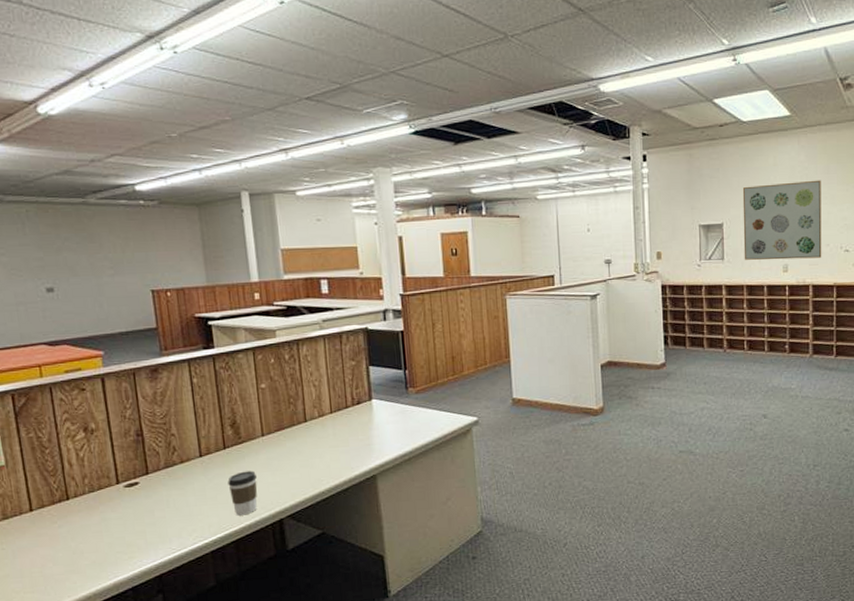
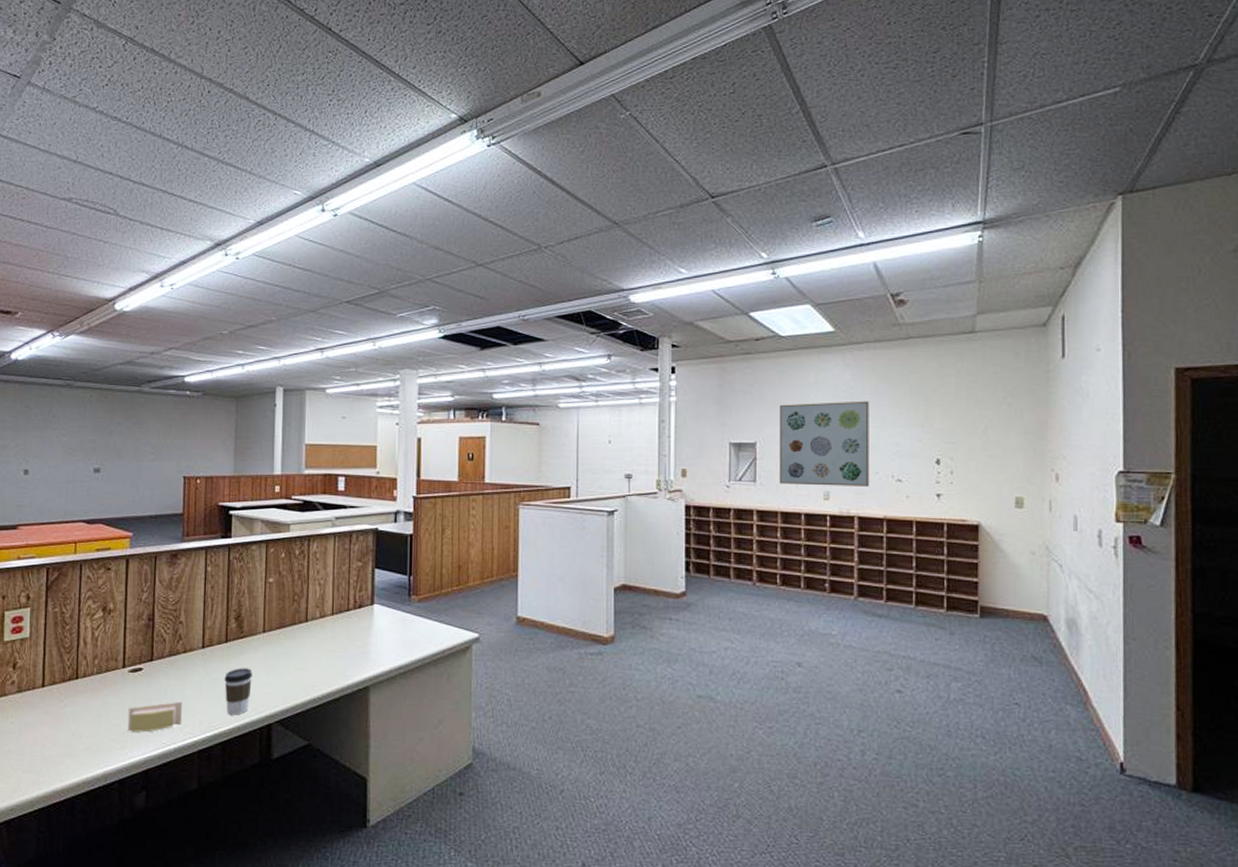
sticky notes: none [130,508,190,543] -> present [127,701,182,733]

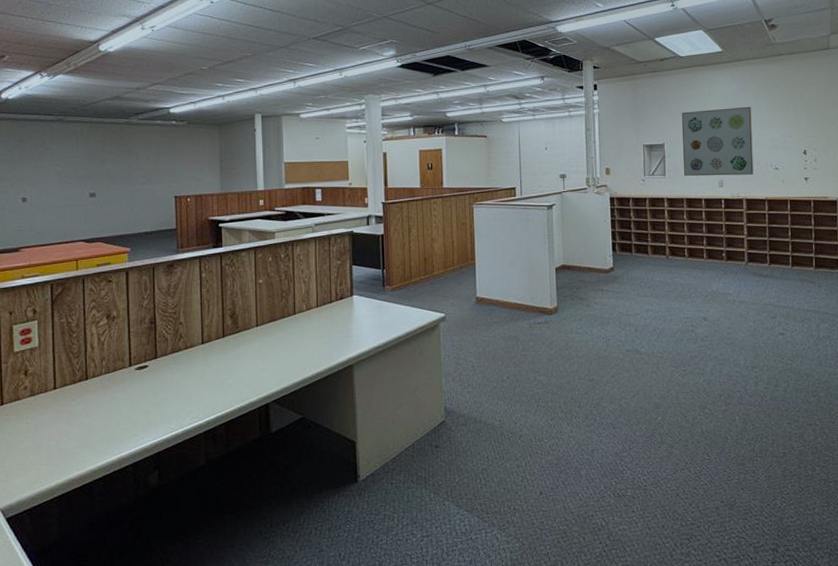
sticky notes: present [127,701,182,733] -> none [137,391,188,421]
coffee cup: present [224,668,252,715] -> none [224,358,249,399]

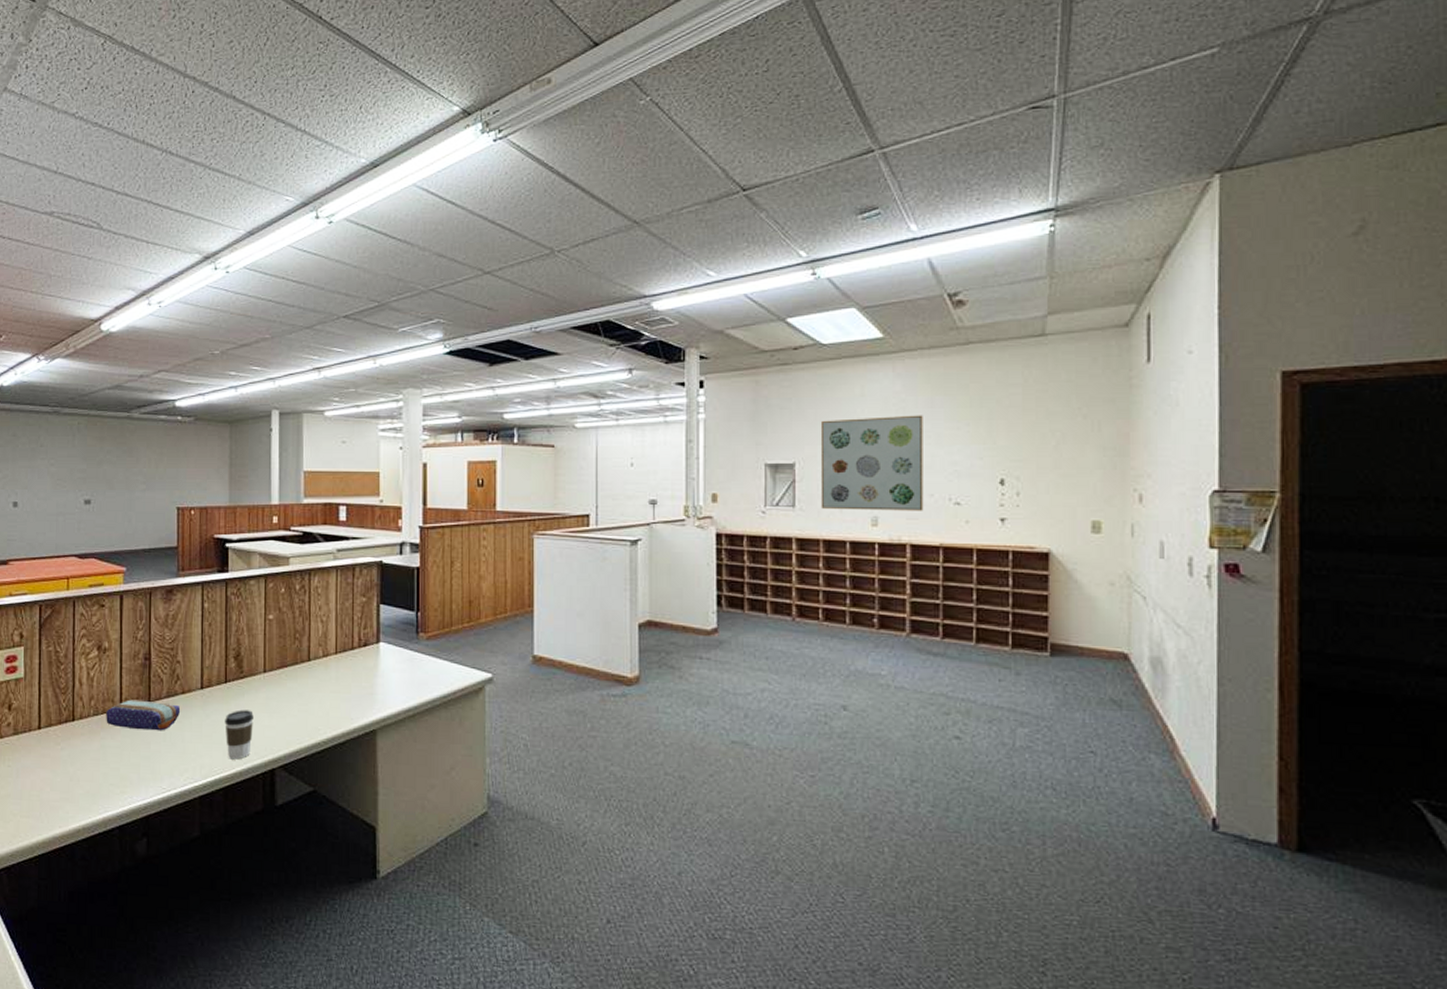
pencil case: none [116,357,185,382] -> present [105,699,181,731]
coffee cup: none [224,358,249,399] -> present [225,709,254,760]

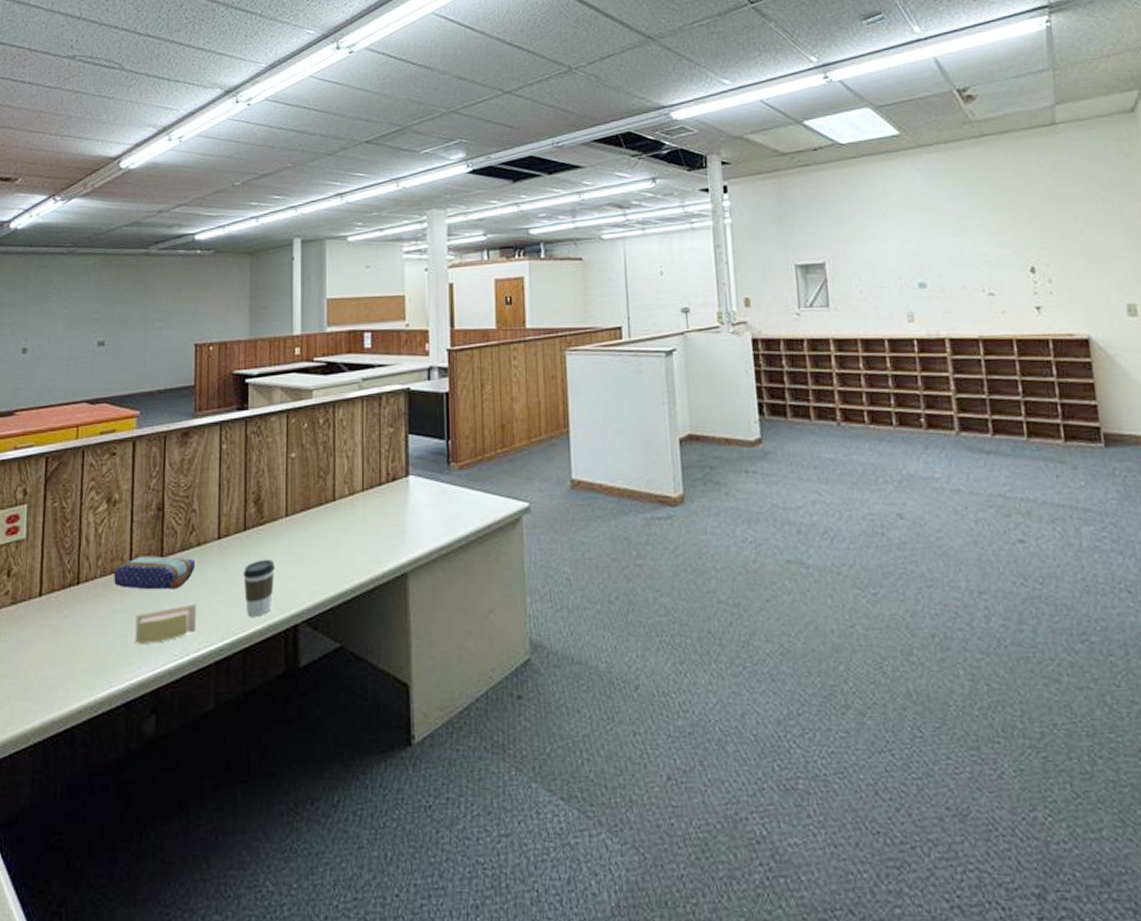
sticky notes: none [126,744,182,777] -> present [135,603,197,644]
wall art: present [820,415,924,511] -> none [846,207,958,307]

